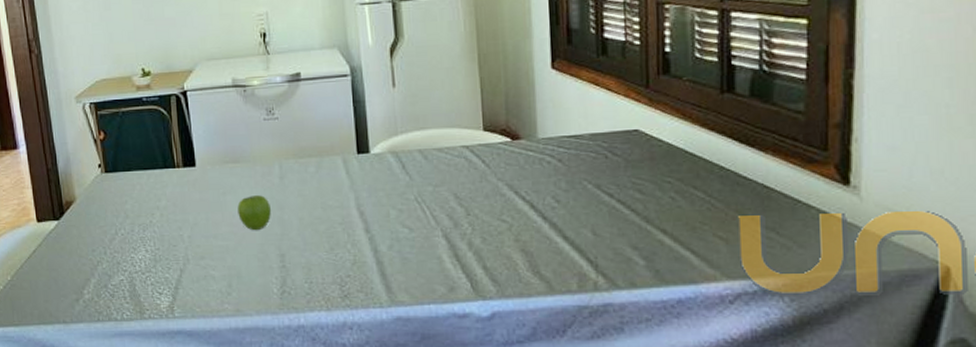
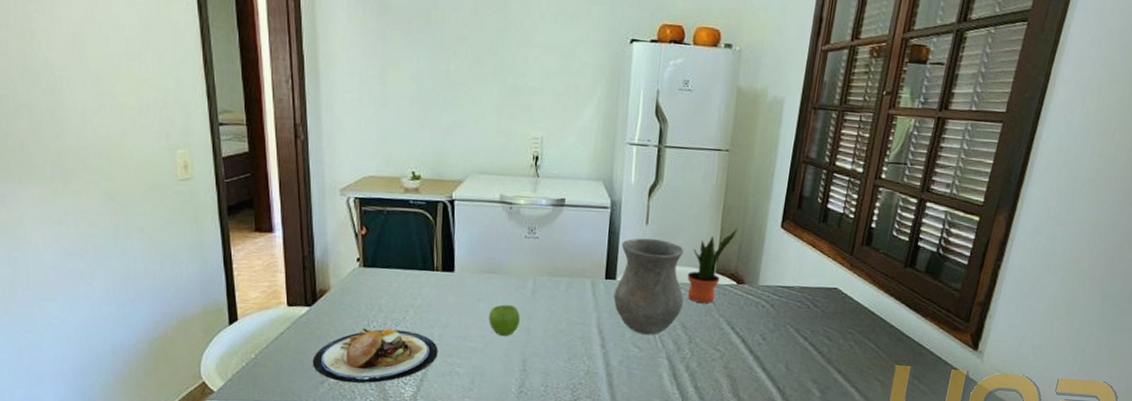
plate: none [65,234,190,298] -> present [312,328,438,383]
vase: none [369,102,452,212] -> present [613,238,684,335]
potted plant: none [450,77,500,167] -> present [687,229,738,303]

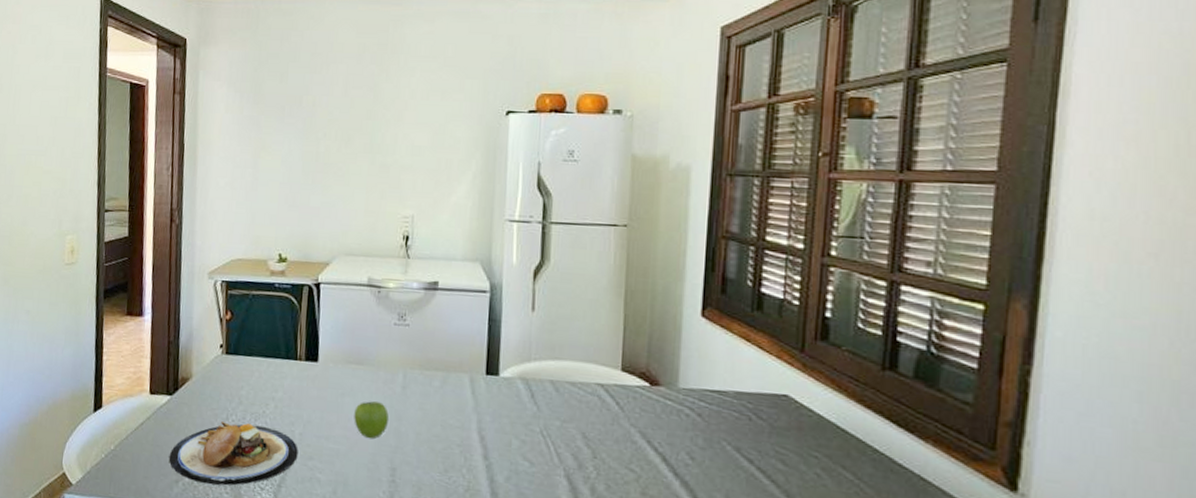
vase: present [613,238,684,335] -> none [496,327,583,446]
potted plant: present [687,229,738,303] -> none [585,317,645,409]

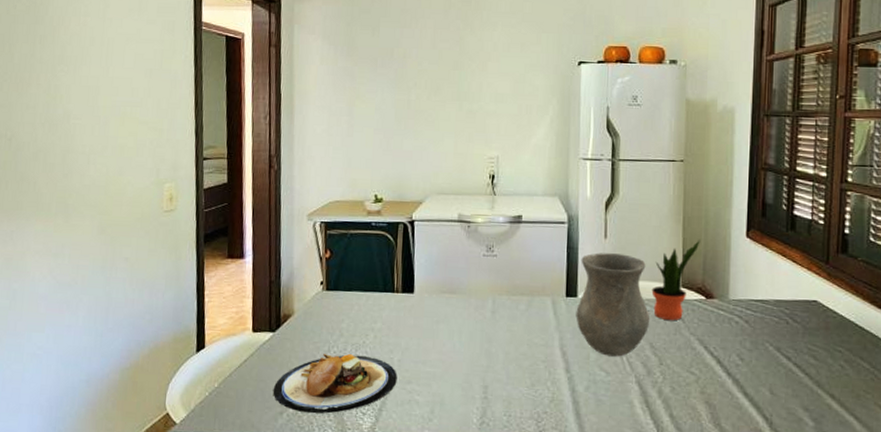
fruit: present [354,401,389,439] -> none [448,326,480,361]
vase: none [496,327,583,446] -> present [576,253,650,357]
potted plant: none [585,317,645,409] -> present [651,240,700,320]

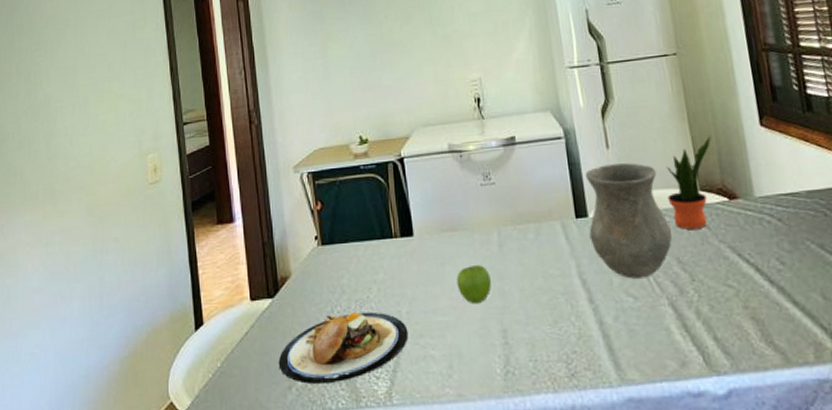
fruit: none [448,326,480,361] -> present [456,265,492,304]

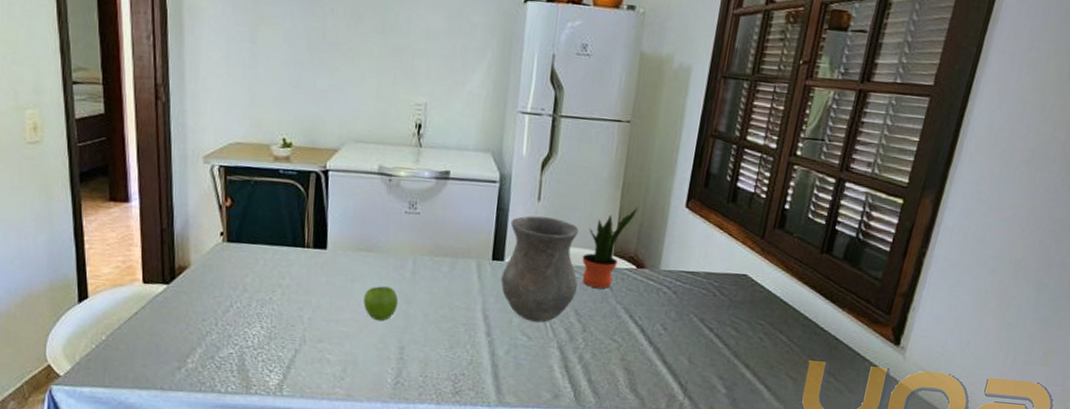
plate: present [278,311,408,385] -> none [169,309,307,370]

